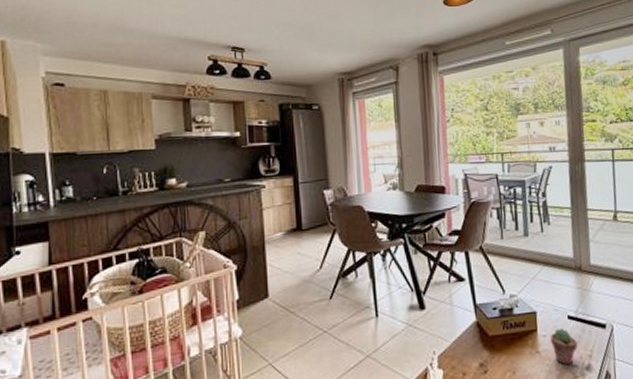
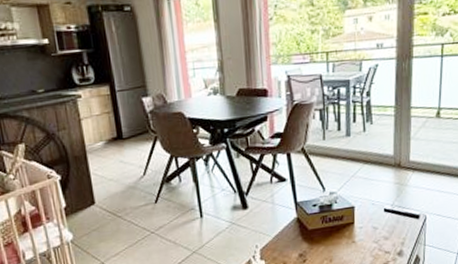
potted succulent: present [550,329,578,365] -> none [367,220,391,252]

